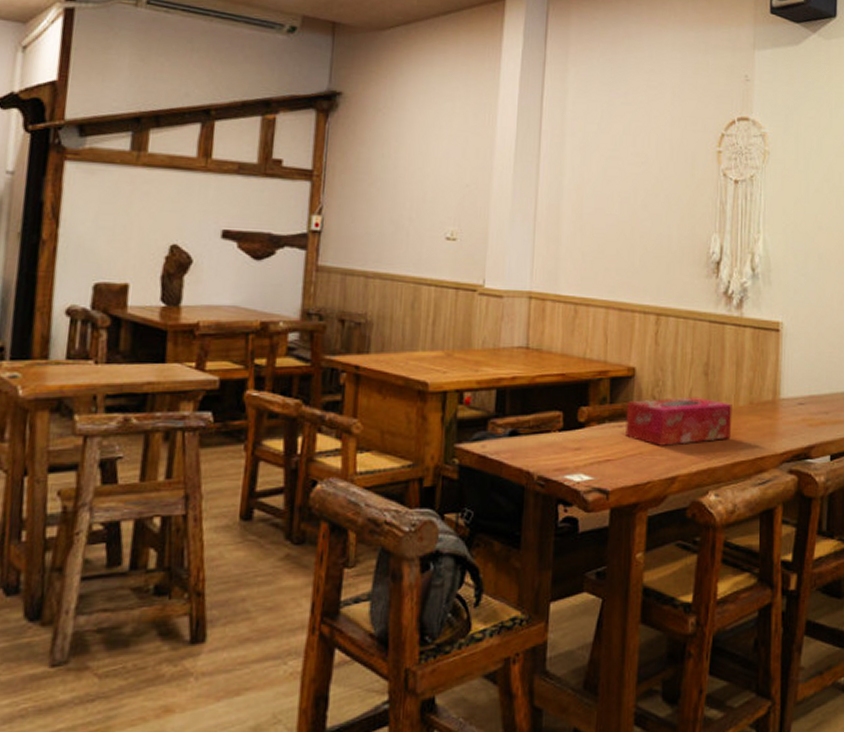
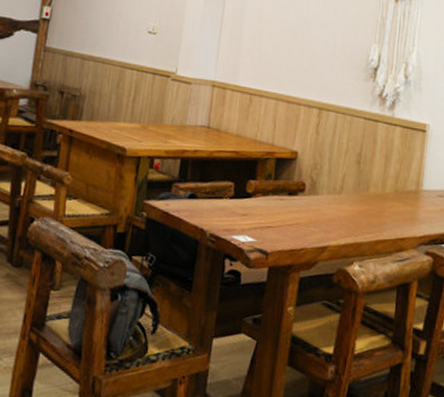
tissue box: present [626,396,732,446] -> none [286,179,380,221]

